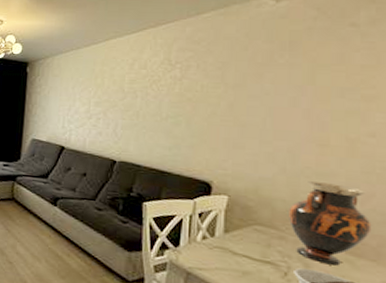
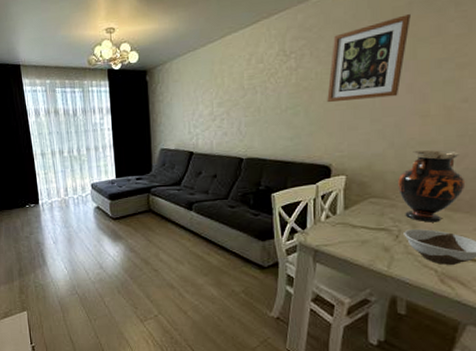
wall art: none [212,39,310,120] -> present [327,14,411,103]

